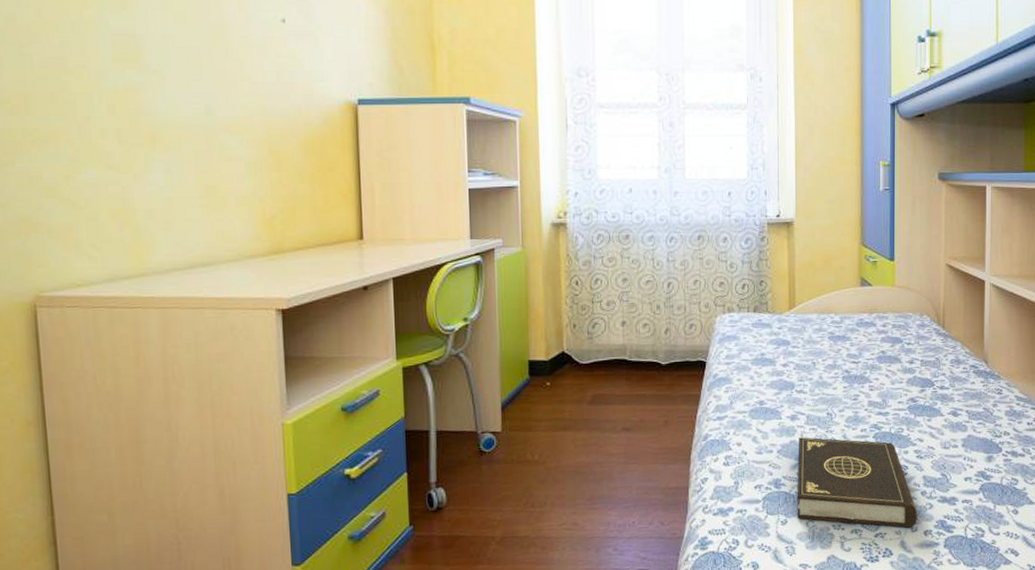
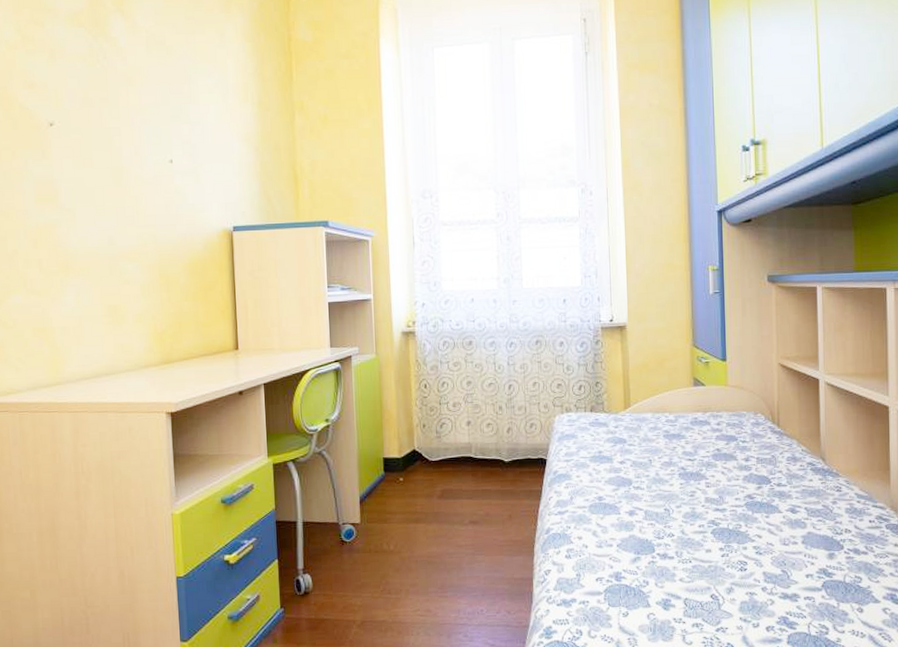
book: present [797,437,917,528] -> none [637,532,758,624]

